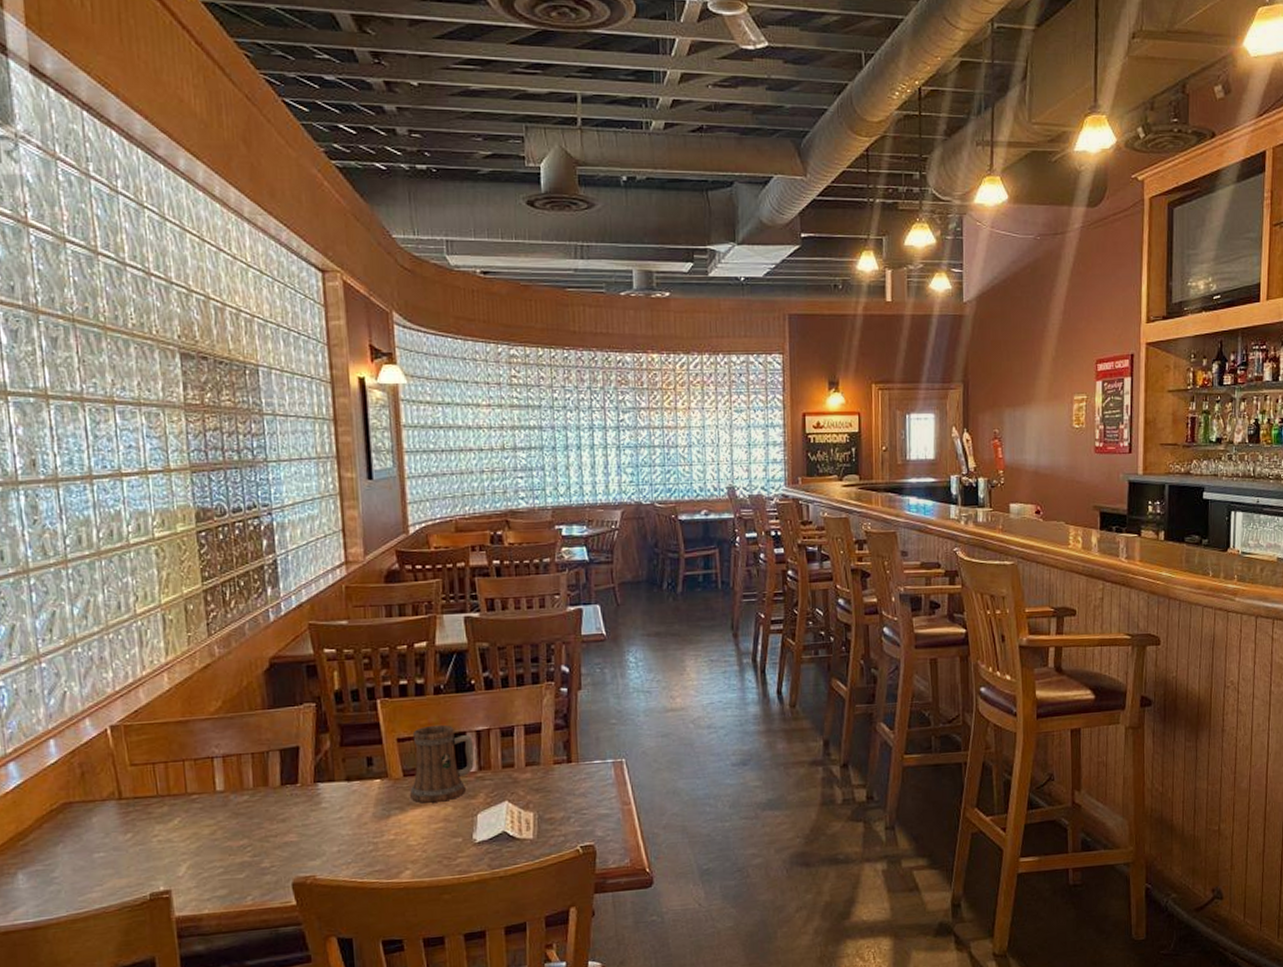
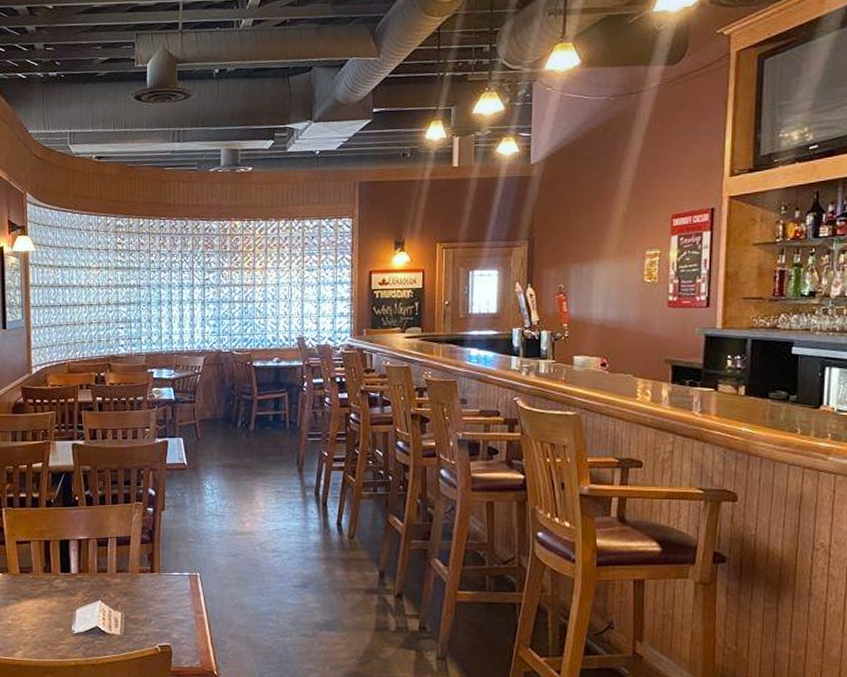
beer mug: present [410,724,475,803] -> none [25,532,76,597]

